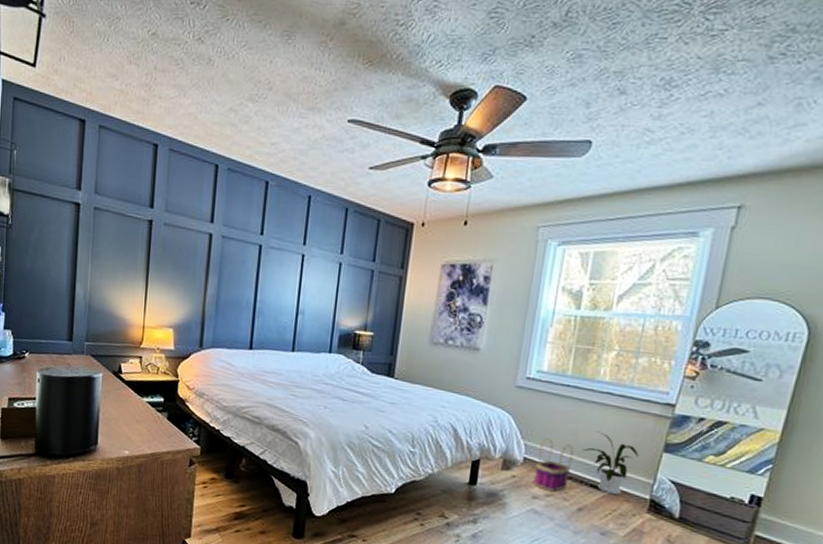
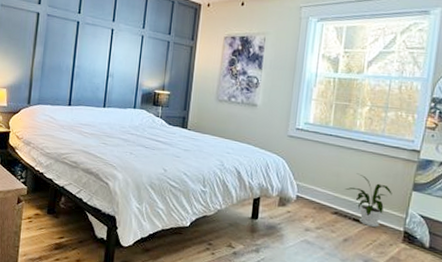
basket: present [533,438,574,492] -> none [305,179,338,225]

